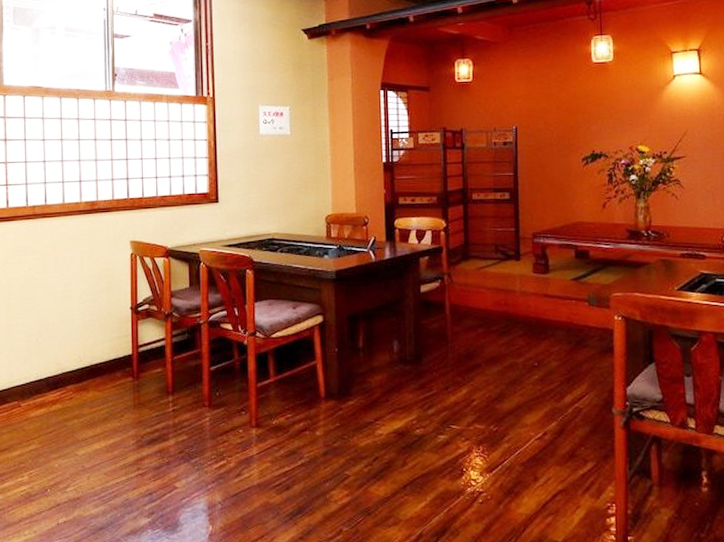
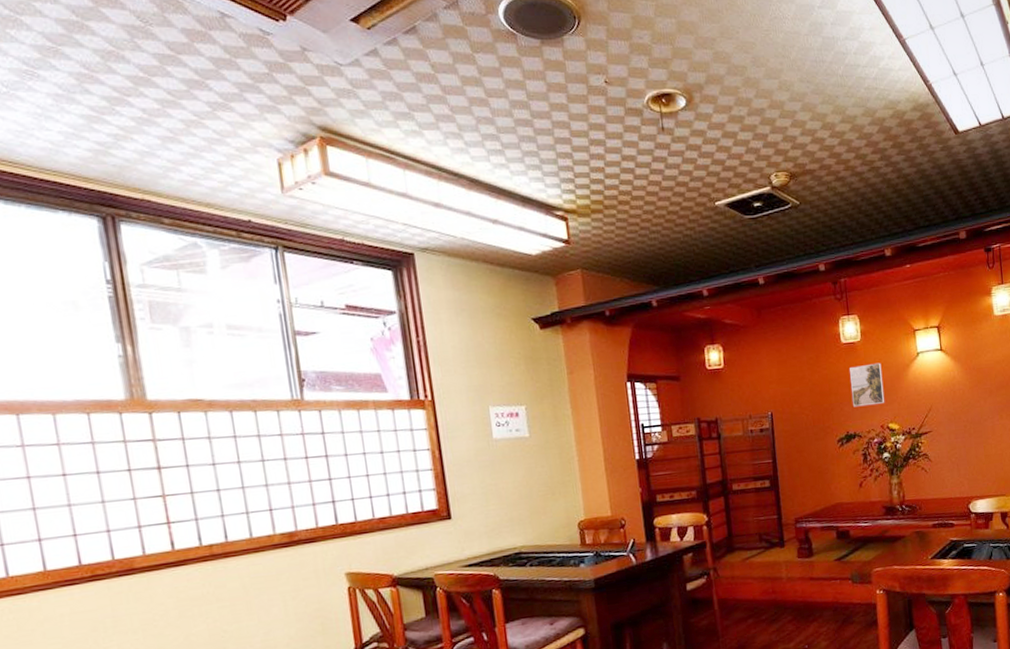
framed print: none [599,83,636,127] -> present [850,363,885,407]

